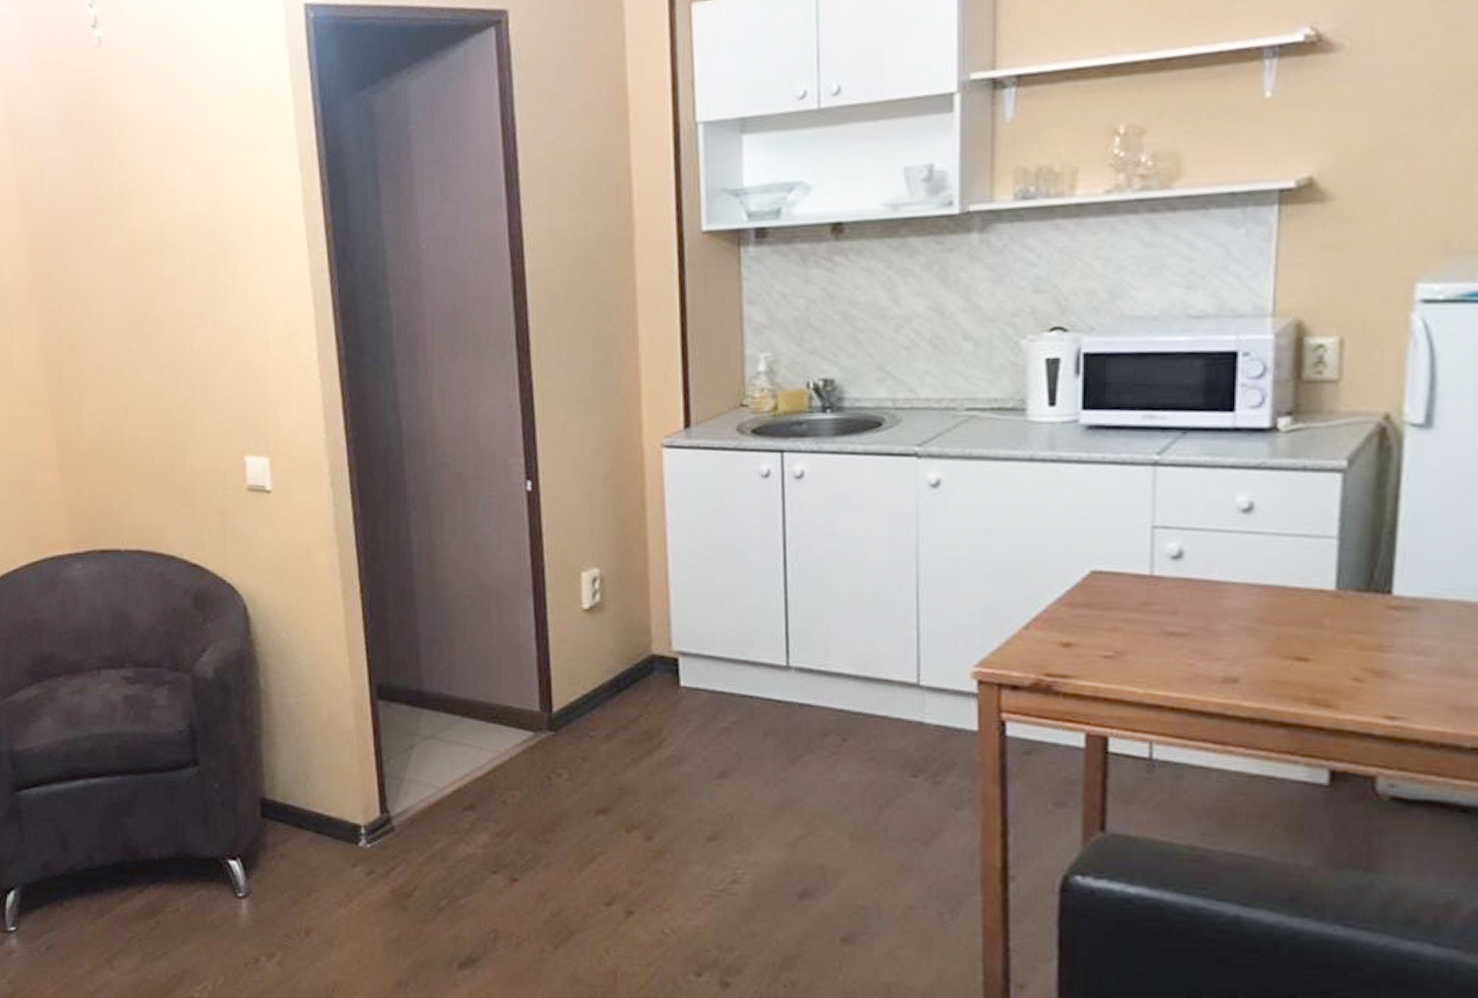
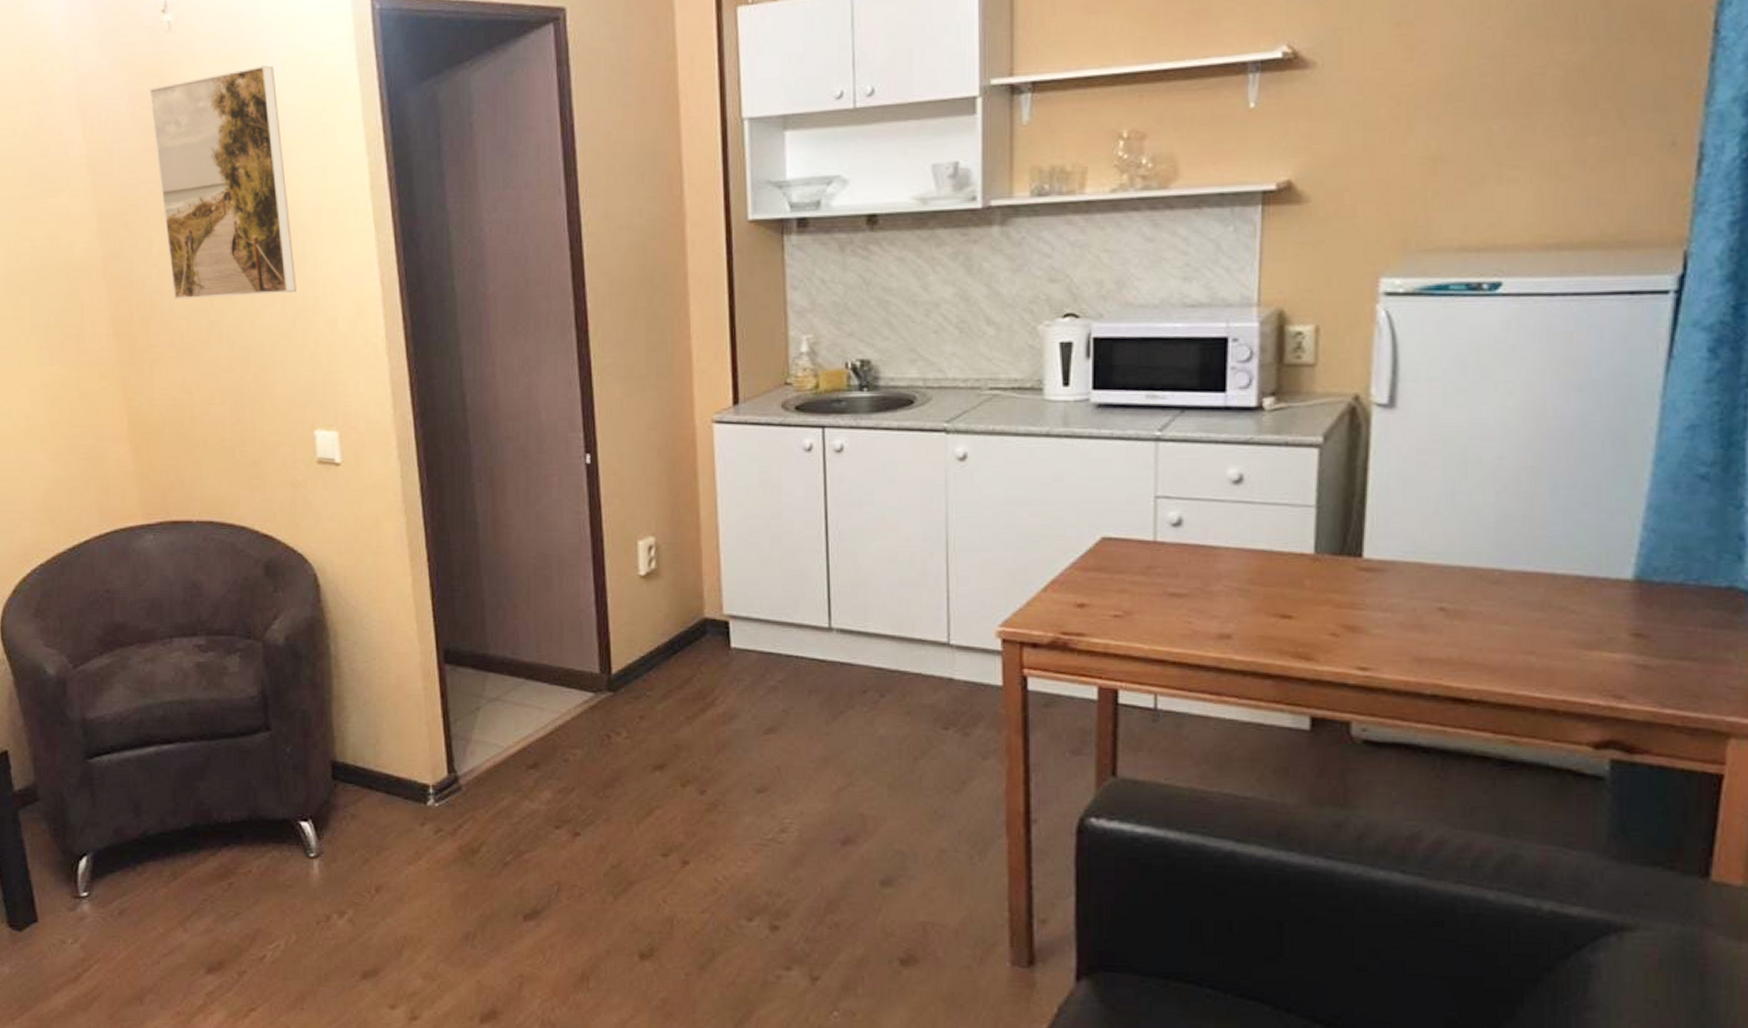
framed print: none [78,79,227,323] -> present [148,65,297,300]

